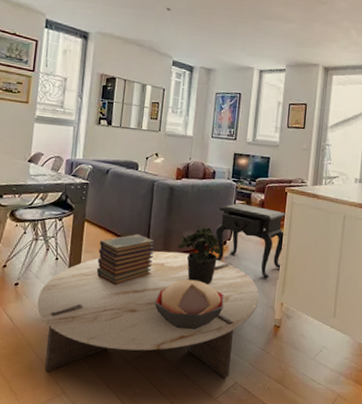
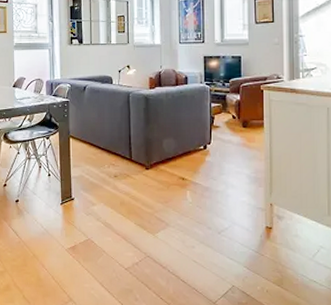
coffee table: present [37,251,259,379] -> none [37,160,246,282]
book stack: present [96,233,155,285] -> none [85,145,137,196]
decorative bowl: present [154,279,225,330] -> none [144,186,211,236]
potted plant: present [178,225,222,285] -> none [159,132,203,190]
side table: present [215,203,286,279] -> none [194,107,267,180]

